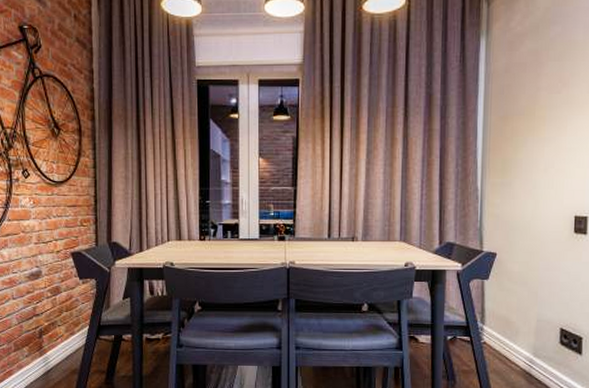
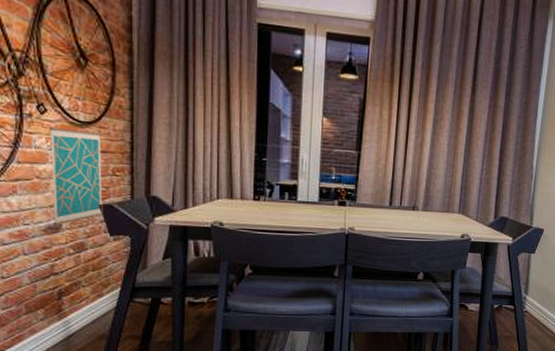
wall art: none [32,188,74,272] -> present [49,127,103,226]

